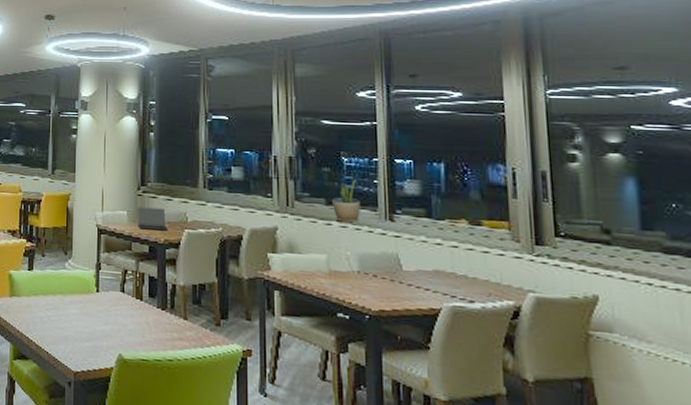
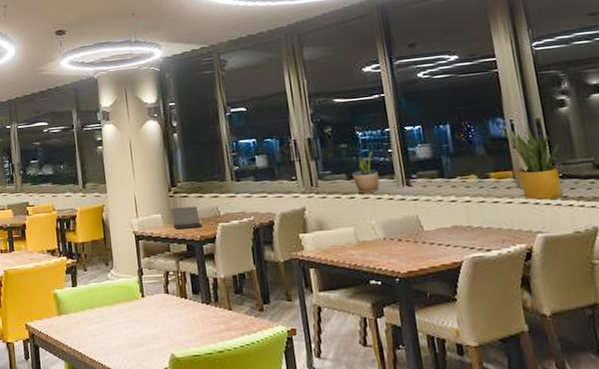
planter: none [506,176,565,258] -> present [506,125,564,200]

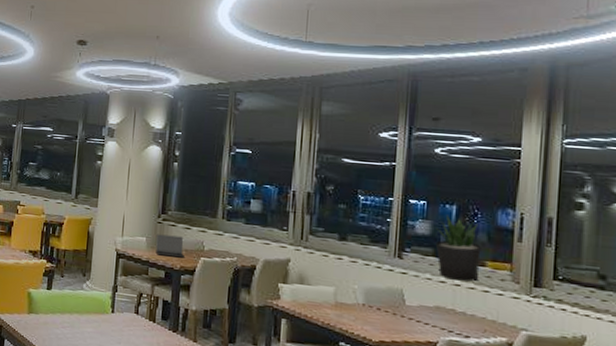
potted plant: present [353,152,380,195] -> none [345,217,372,259]
planter: none [436,135,486,198] -> present [435,215,481,283]
planter: present [506,125,564,200] -> none [513,222,567,300]

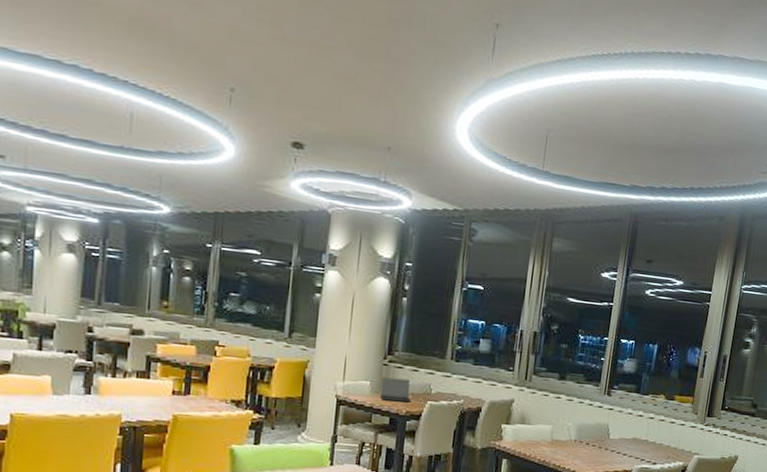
planter: present [435,215,481,283] -> none [638,354,673,415]

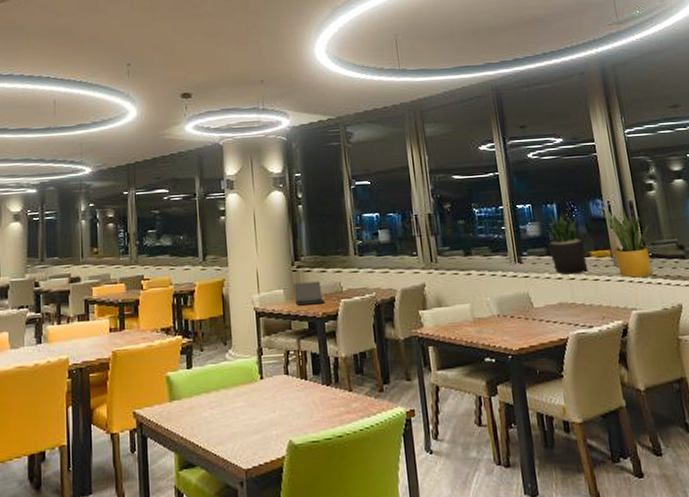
planter: none [638,354,673,415] -> present [544,214,587,276]
planter: none [694,359,734,427] -> present [604,207,653,278]

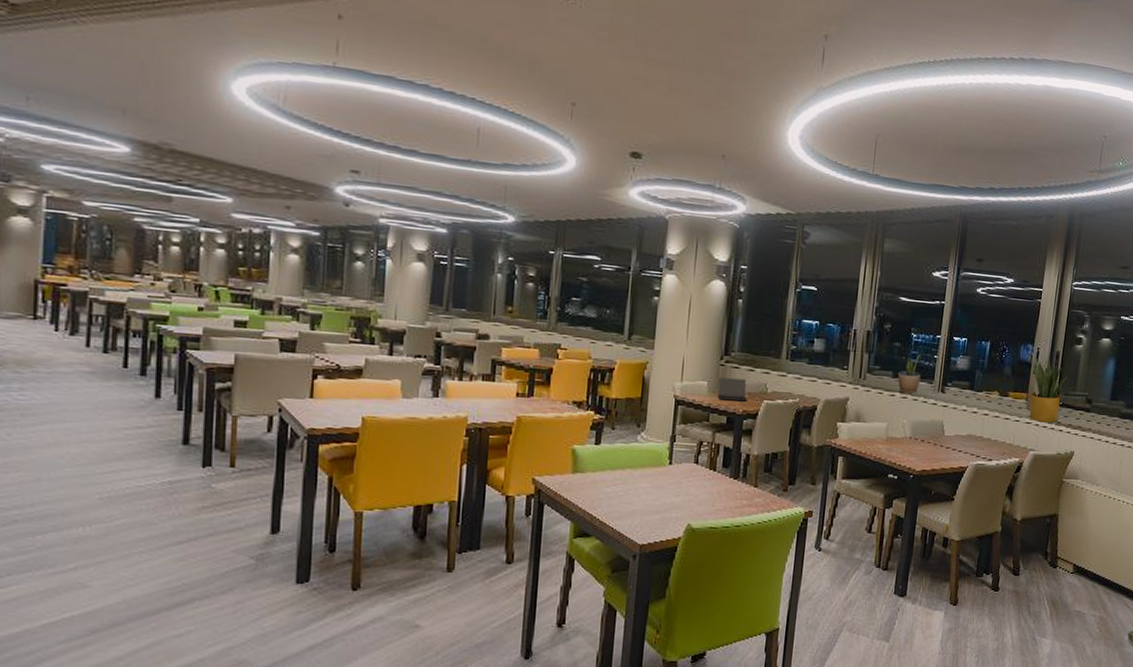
potted plant: none [469,229,494,271] -> present [898,355,921,395]
planter: present [544,214,587,276] -> none [971,351,1007,412]

